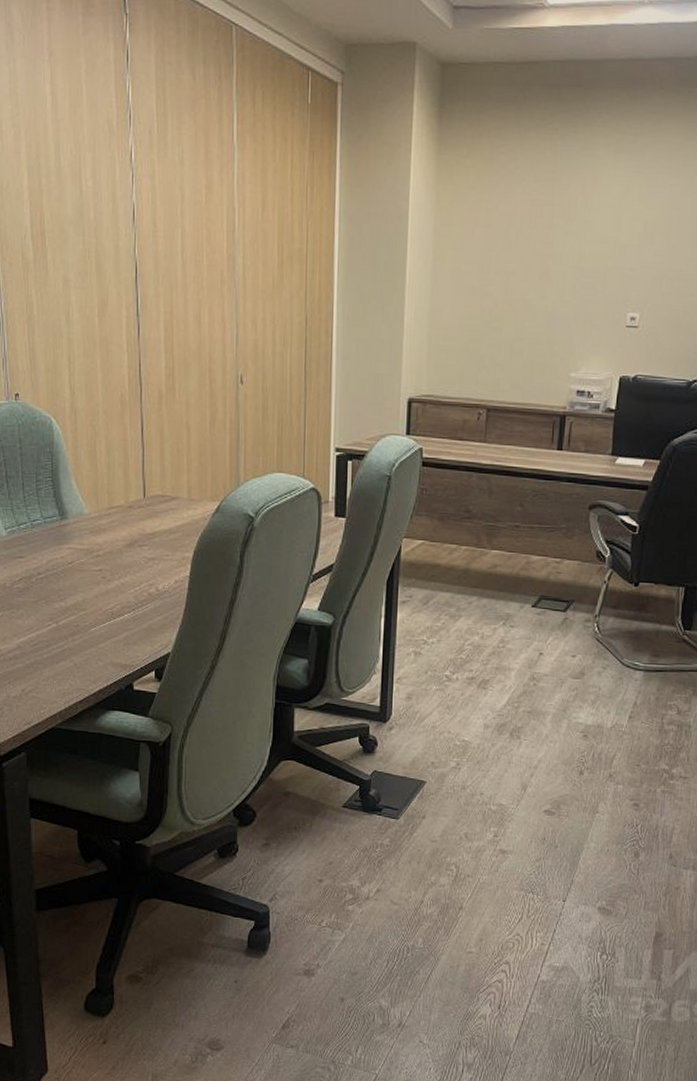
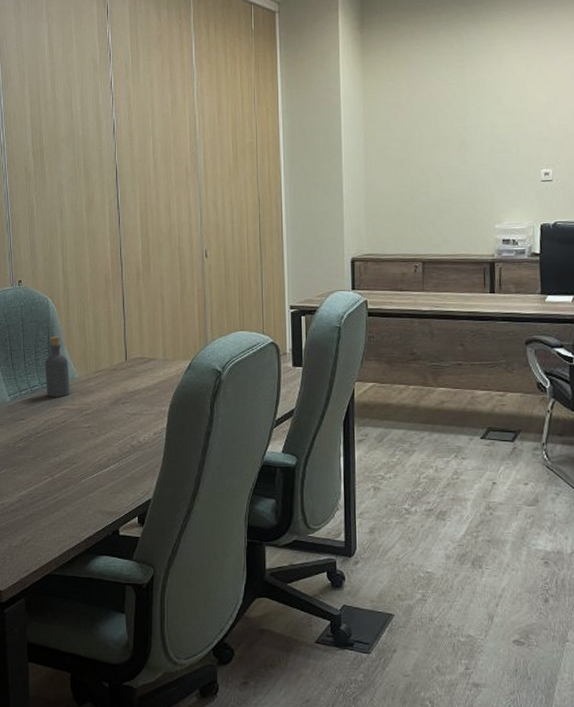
bottle: none [48,464,78,535] -> present [45,336,70,398]

